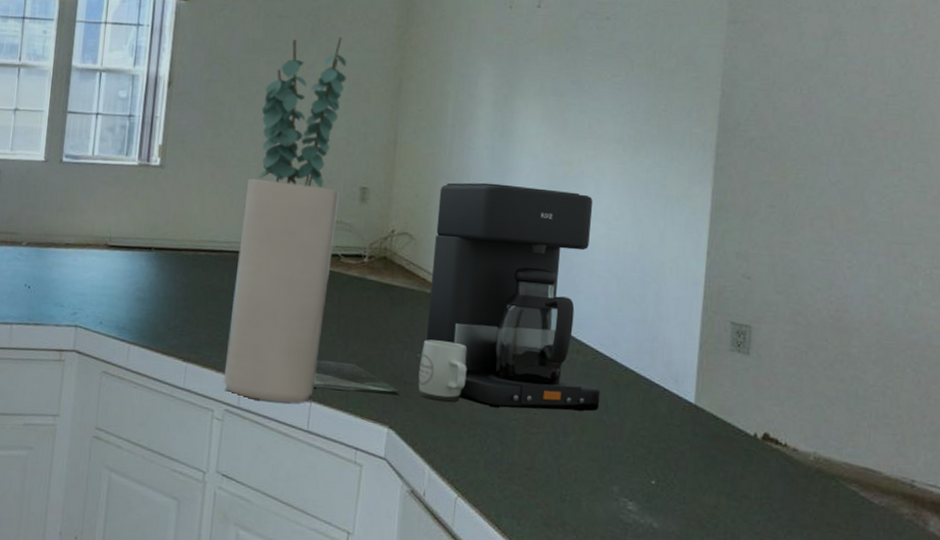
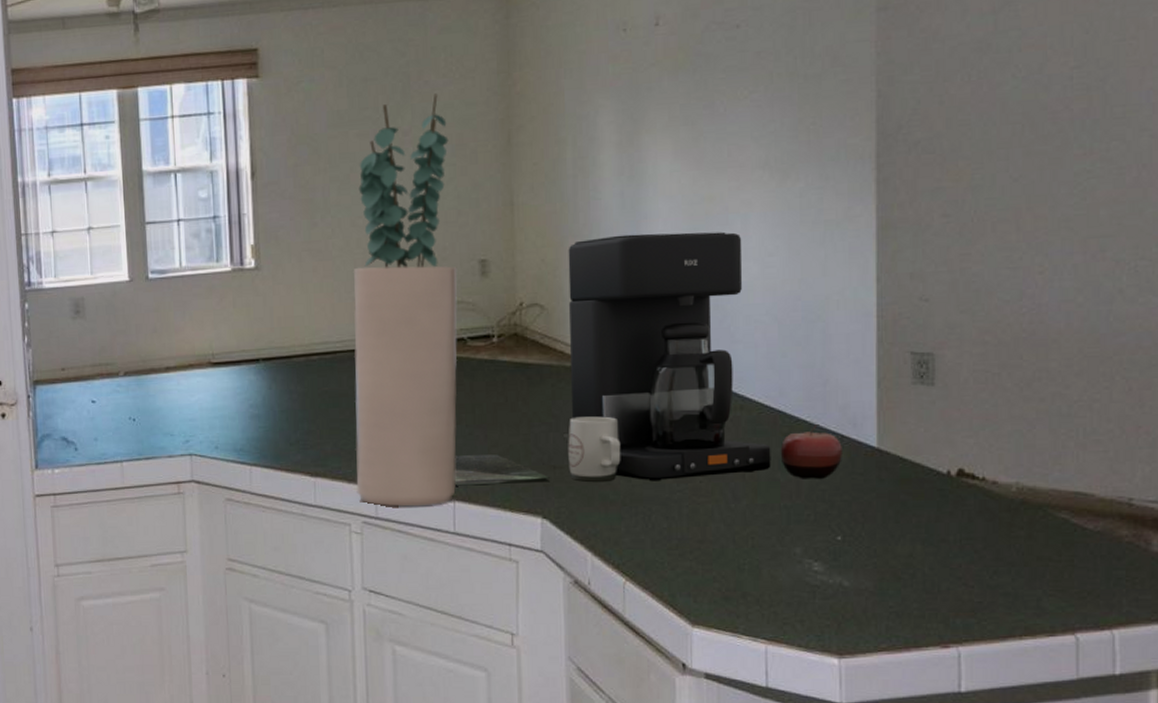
fruit: none [608,375,664,427] -> present [780,424,842,480]

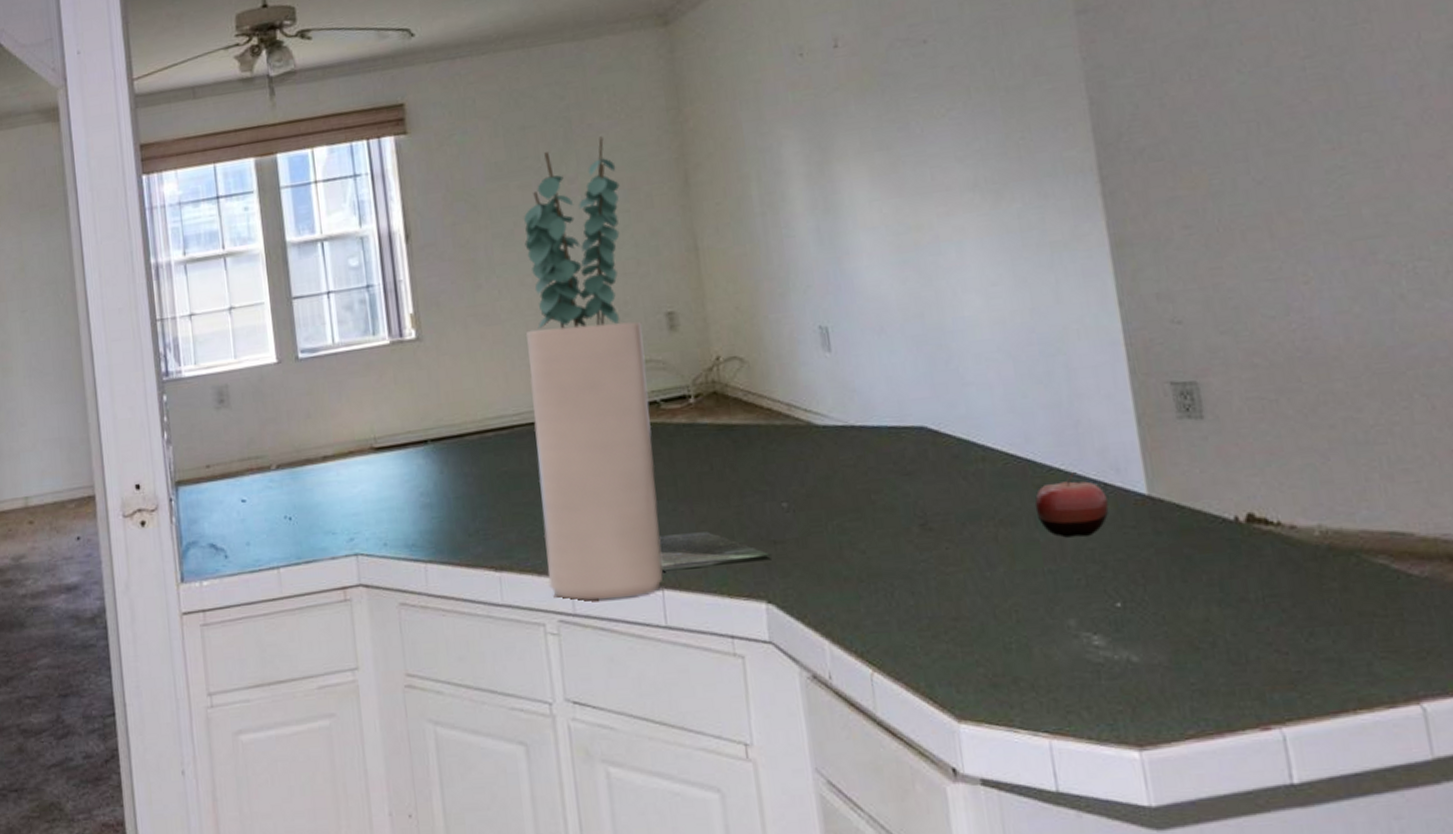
coffee maker: present [568,231,771,481] -> none [764,262,1027,552]
mug: present [568,416,621,483] -> none [786,479,851,558]

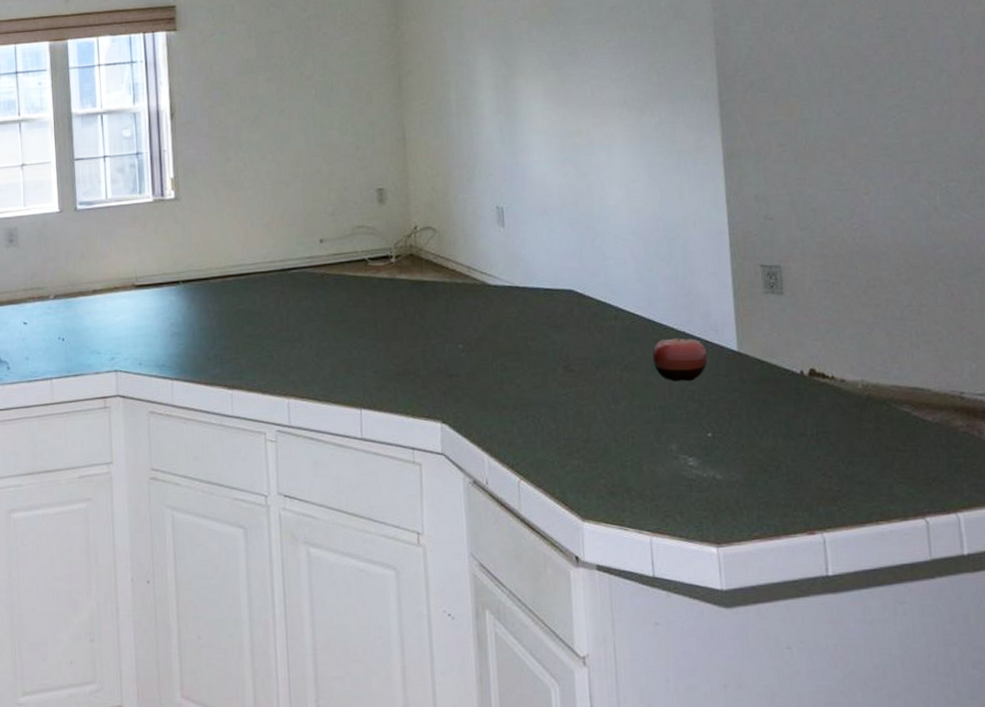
vase: present [523,136,664,600] -> none [263,43,362,416]
magazine: present [658,531,772,572] -> none [360,365,448,395]

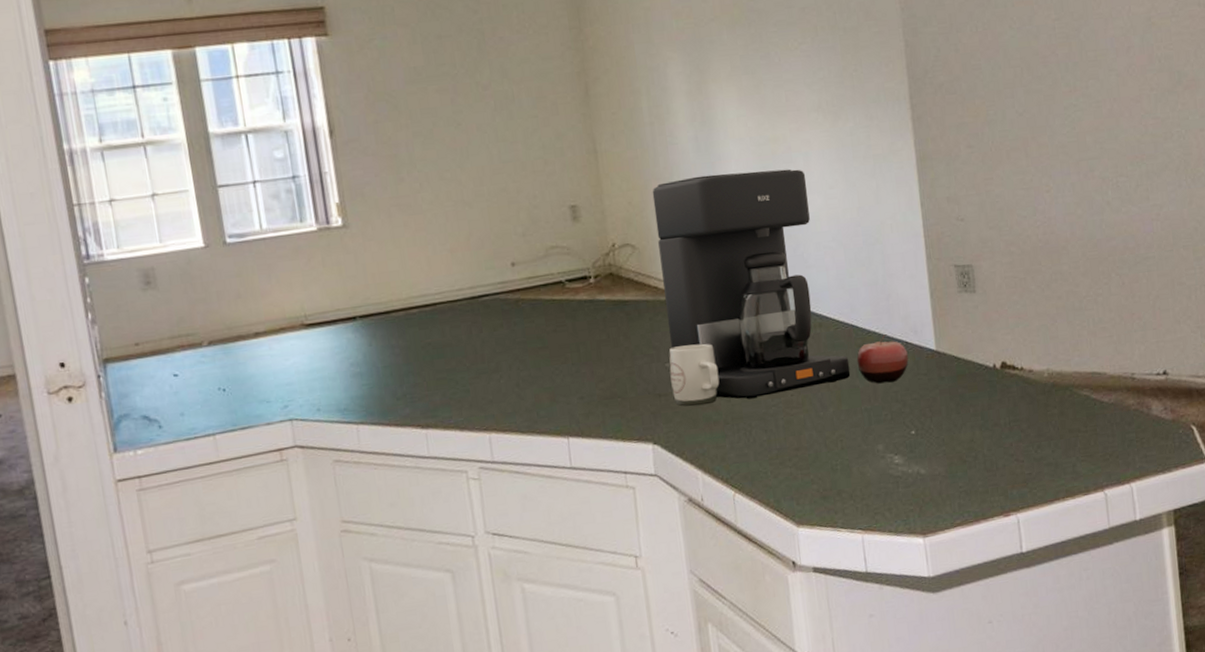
coffee maker: none [455,161,645,387] -> present [652,169,851,400]
mug: none [462,328,511,389] -> present [668,344,720,407]

